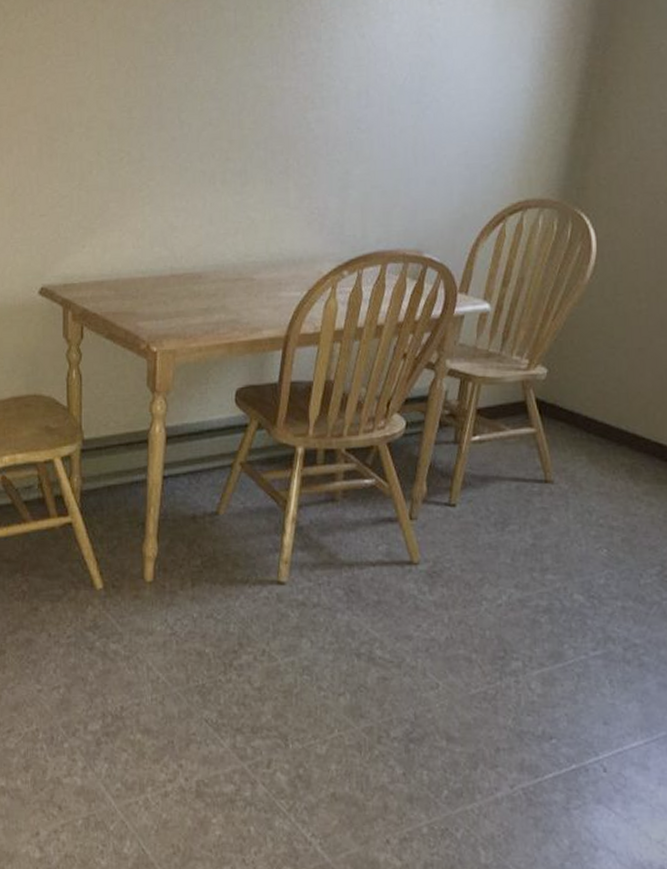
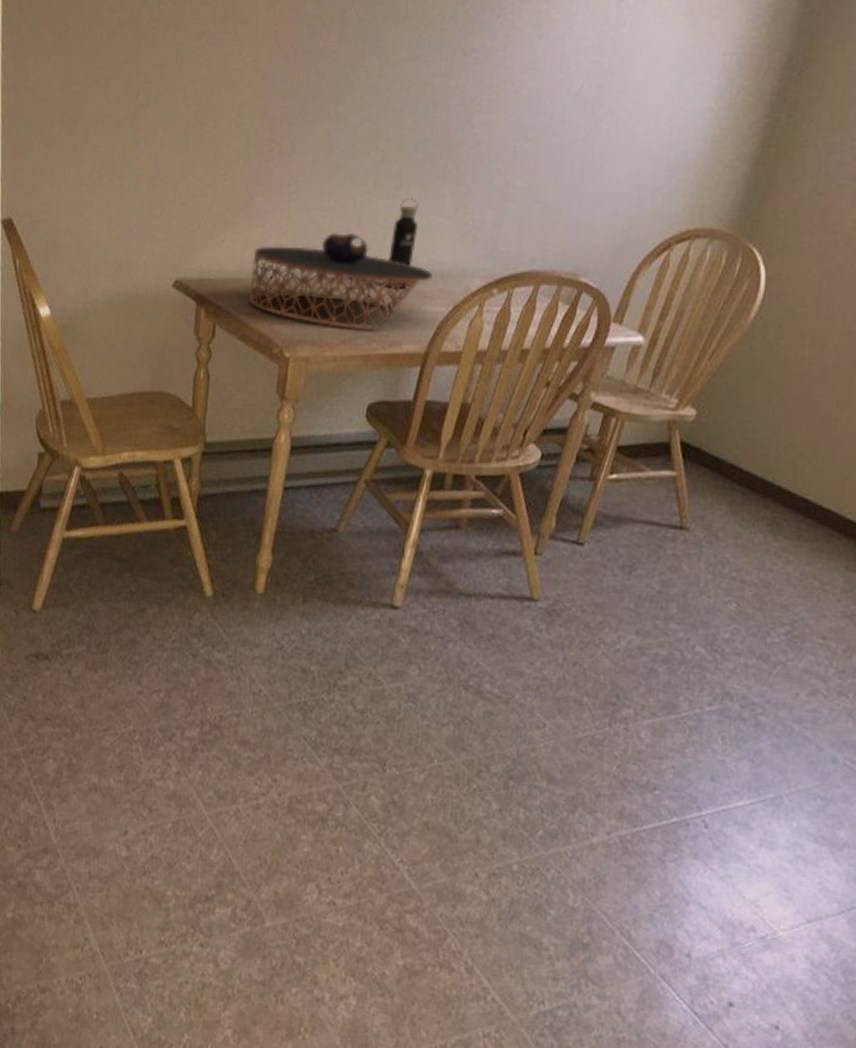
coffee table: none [112,229,285,321] -> present [248,232,432,331]
water bottle: none [242,193,267,278] -> present [388,198,419,288]

